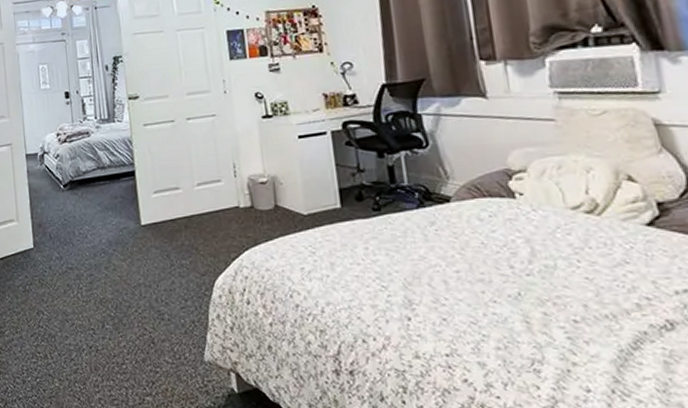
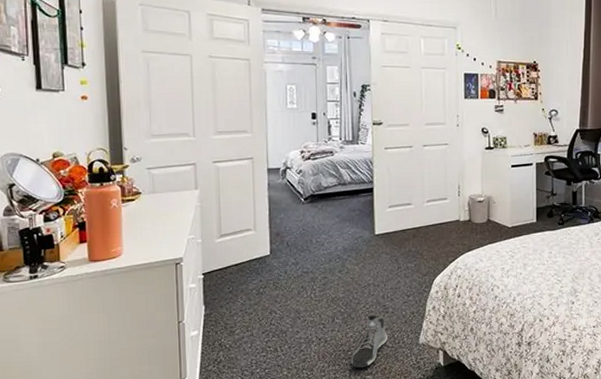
sneaker: none [126,322,166,387] -> present [351,315,387,368]

